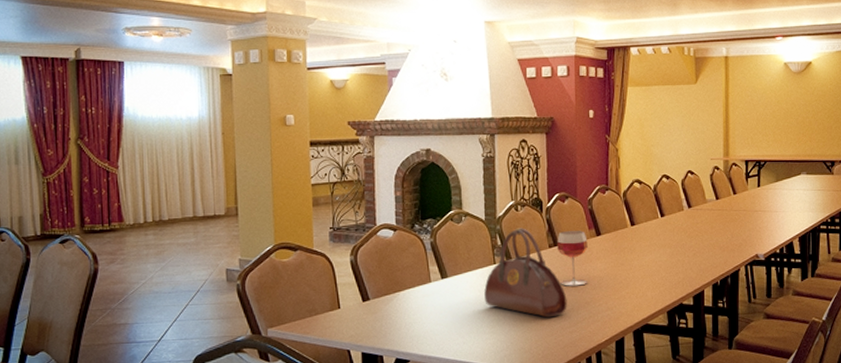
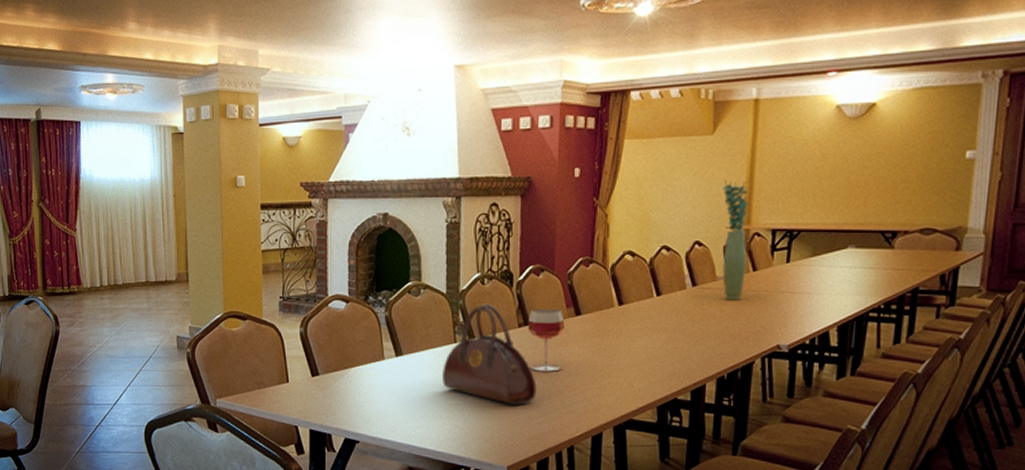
vase: none [705,121,728,219] -> present [722,181,750,301]

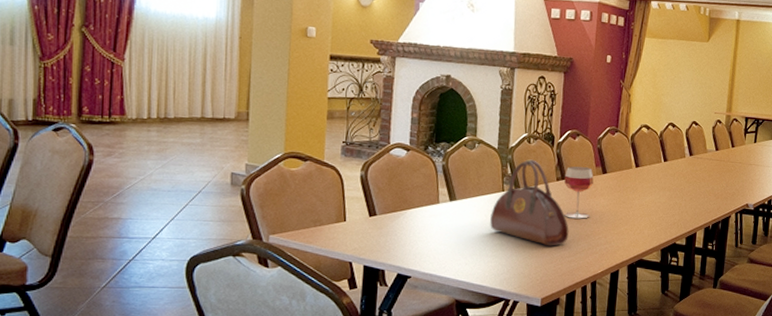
vase: present [722,181,750,301] -> none [711,77,731,169]

